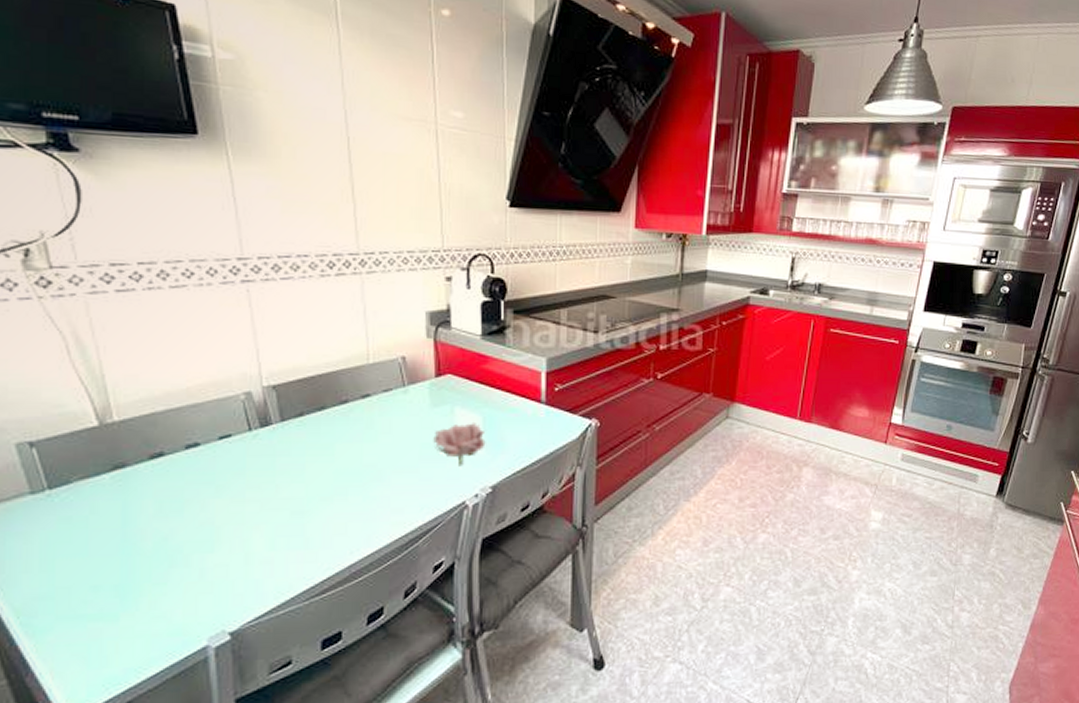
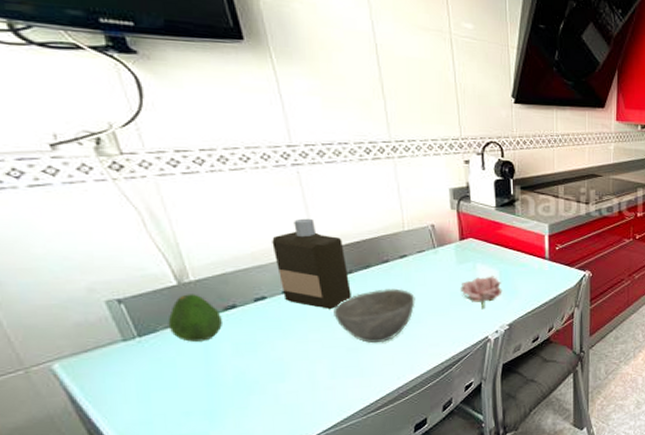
fruit: none [83,437,146,497] -> present [168,294,222,342]
bottle: none [211,347,300,460] -> present [272,218,351,309]
bowl: none [278,436,378,507] -> present [333,288,416,344]

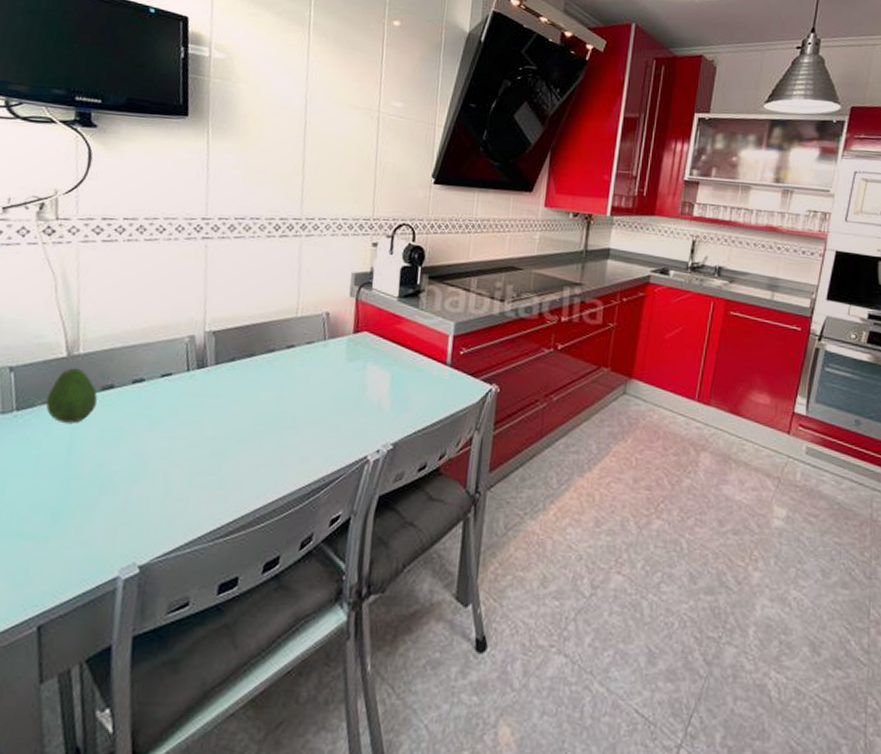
bottle: present [272,218,351,309] -> none [161,295,233,401]
bowl: present [333,288,416,344] -> none [206,383,295,449]
flower: present [460,276,503,310] -> none [344,379,392,421]

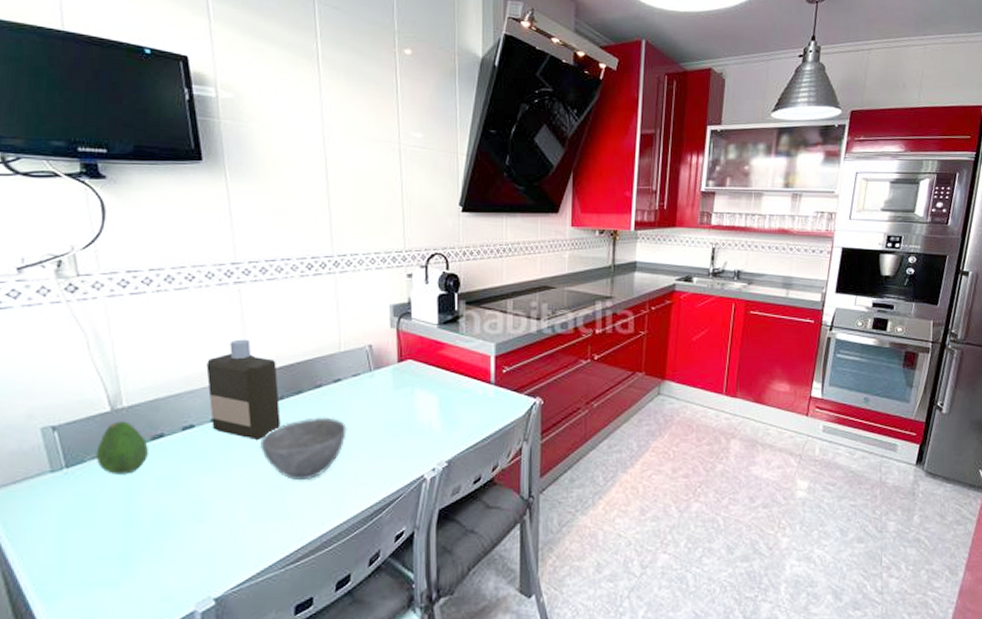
bottle: none [161,295,233,401] -> present [206,339,281,440]
bowl: none [206,383,295,449] -> present [260,417,347,481]

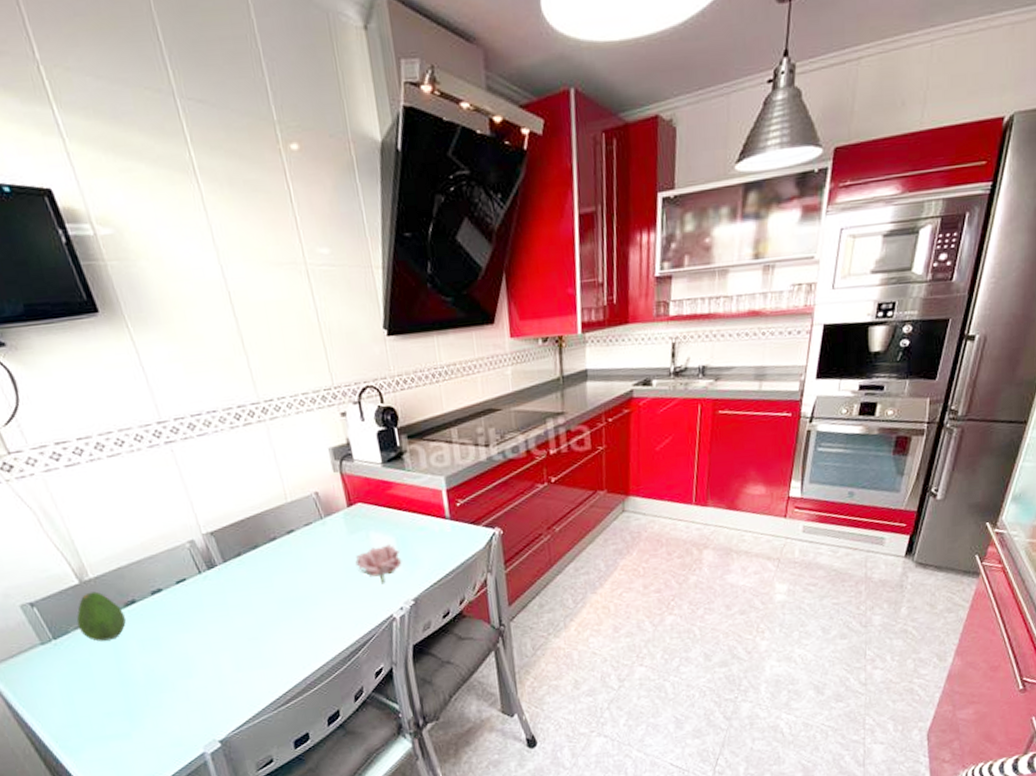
bottle: present [206,339,281,440] -> none [158,499,244,597]
bowl: present [260,417,347,481] -> none [228,568,311,632]
flower: none [396,403,442,443] -> present [355,544,402,585]

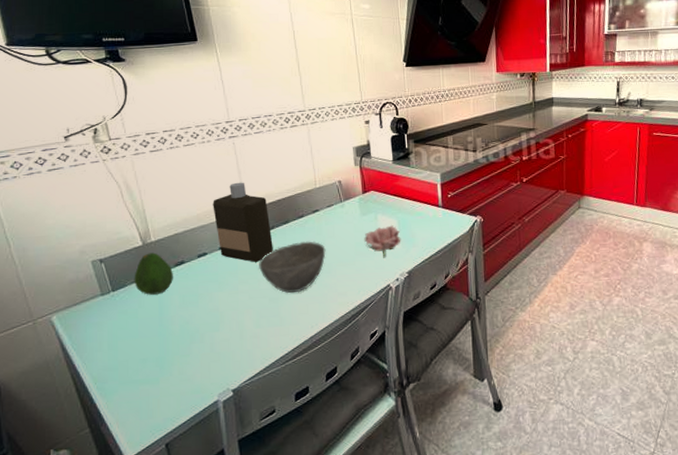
bottle: none [158,499,244,597] -> present [213,182,273,262]
bowl: none [228,568,311,632] -> present [259,241,326,294]

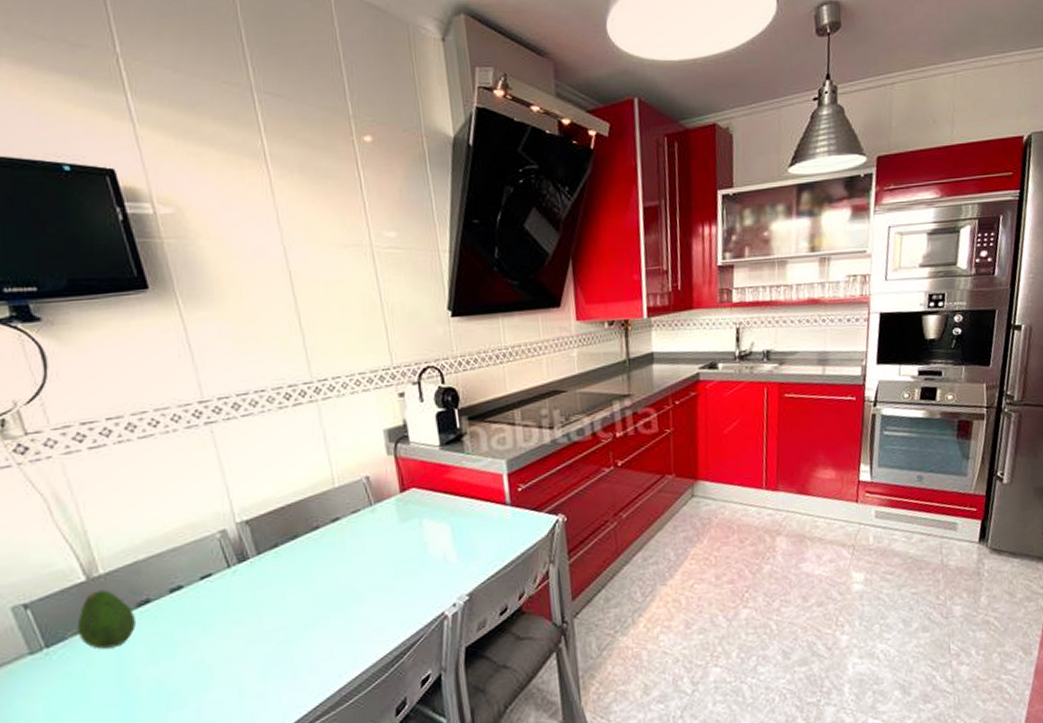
bottle: present [213,182,273,262] -> none [186,484,279,595]
bowl: present [259,241,326,294] -> none [259,560,354,634]
flower: present [364,225,401,258] -> none [405,533,457,578]

